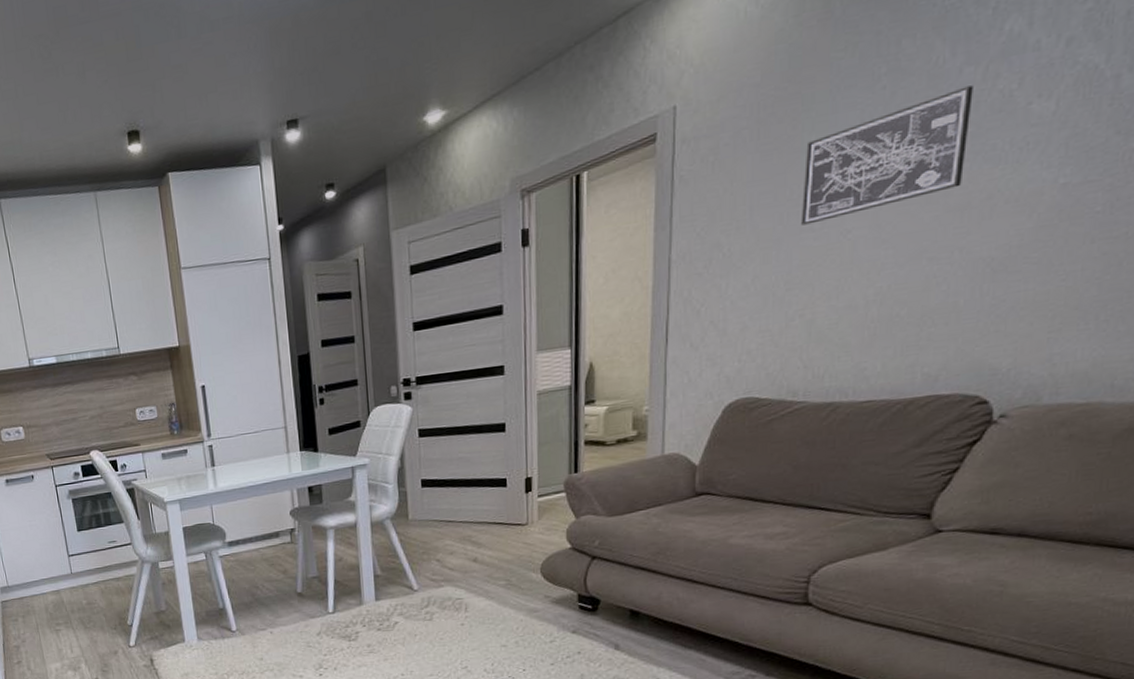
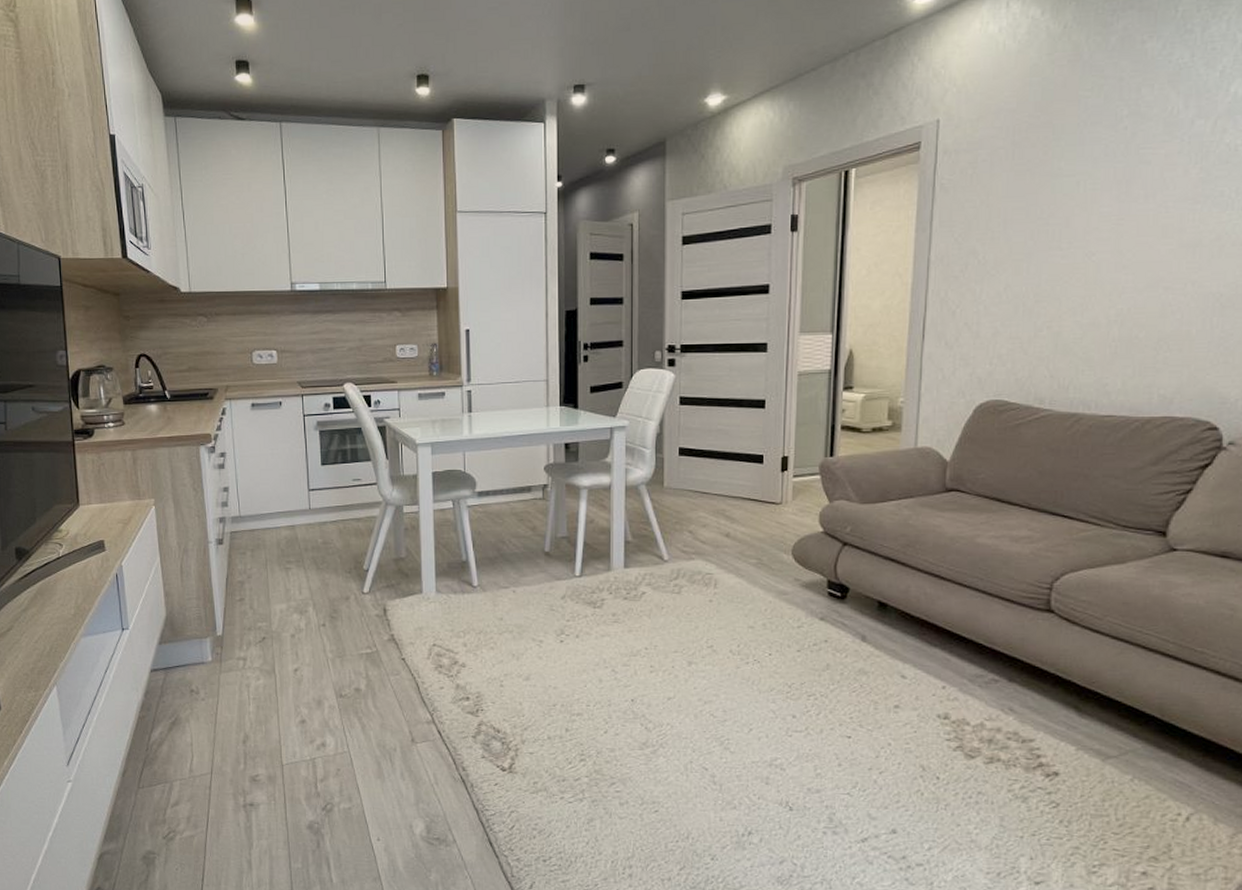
wall art: present [801,85,973,226] -> none [1050,136,1204,243]

